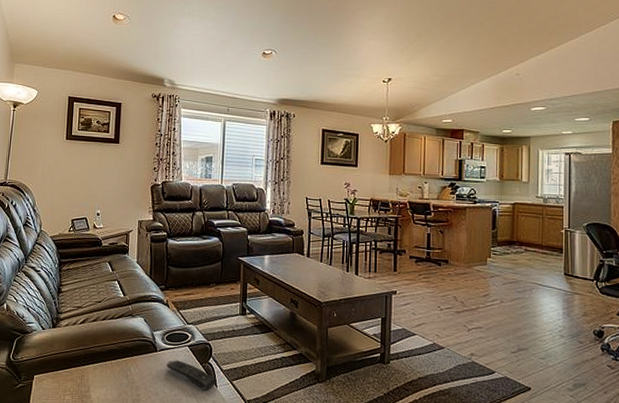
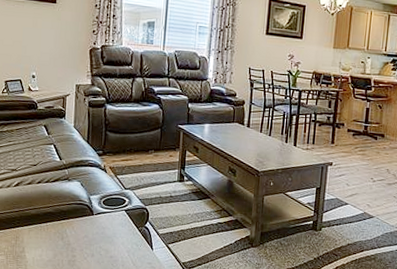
remote control: present [166,360,217,391] -> none [102,223,153,253]

